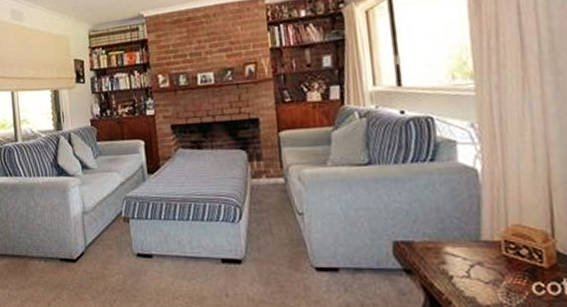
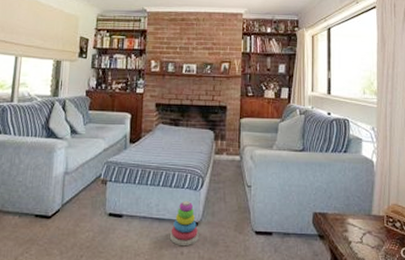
stacking toy: none [210,235,245,288] -> present [170,200,199,247]

